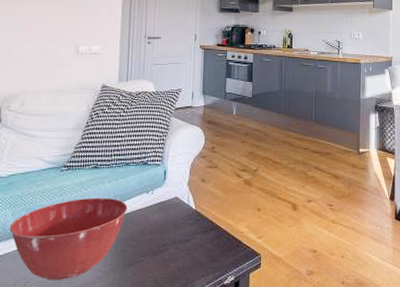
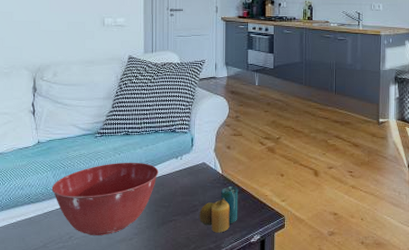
candle: none [169,223,212,275] -> present [199,187,239,233]

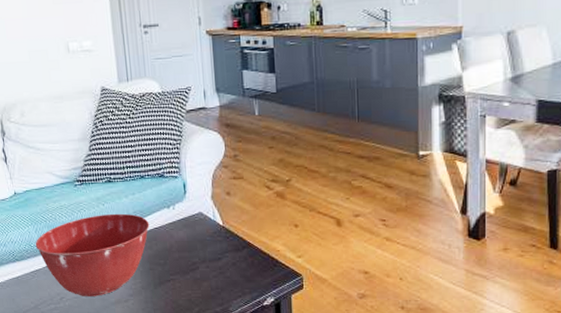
candle: present [199,187,239,233] -> none [200,240,246,294]

